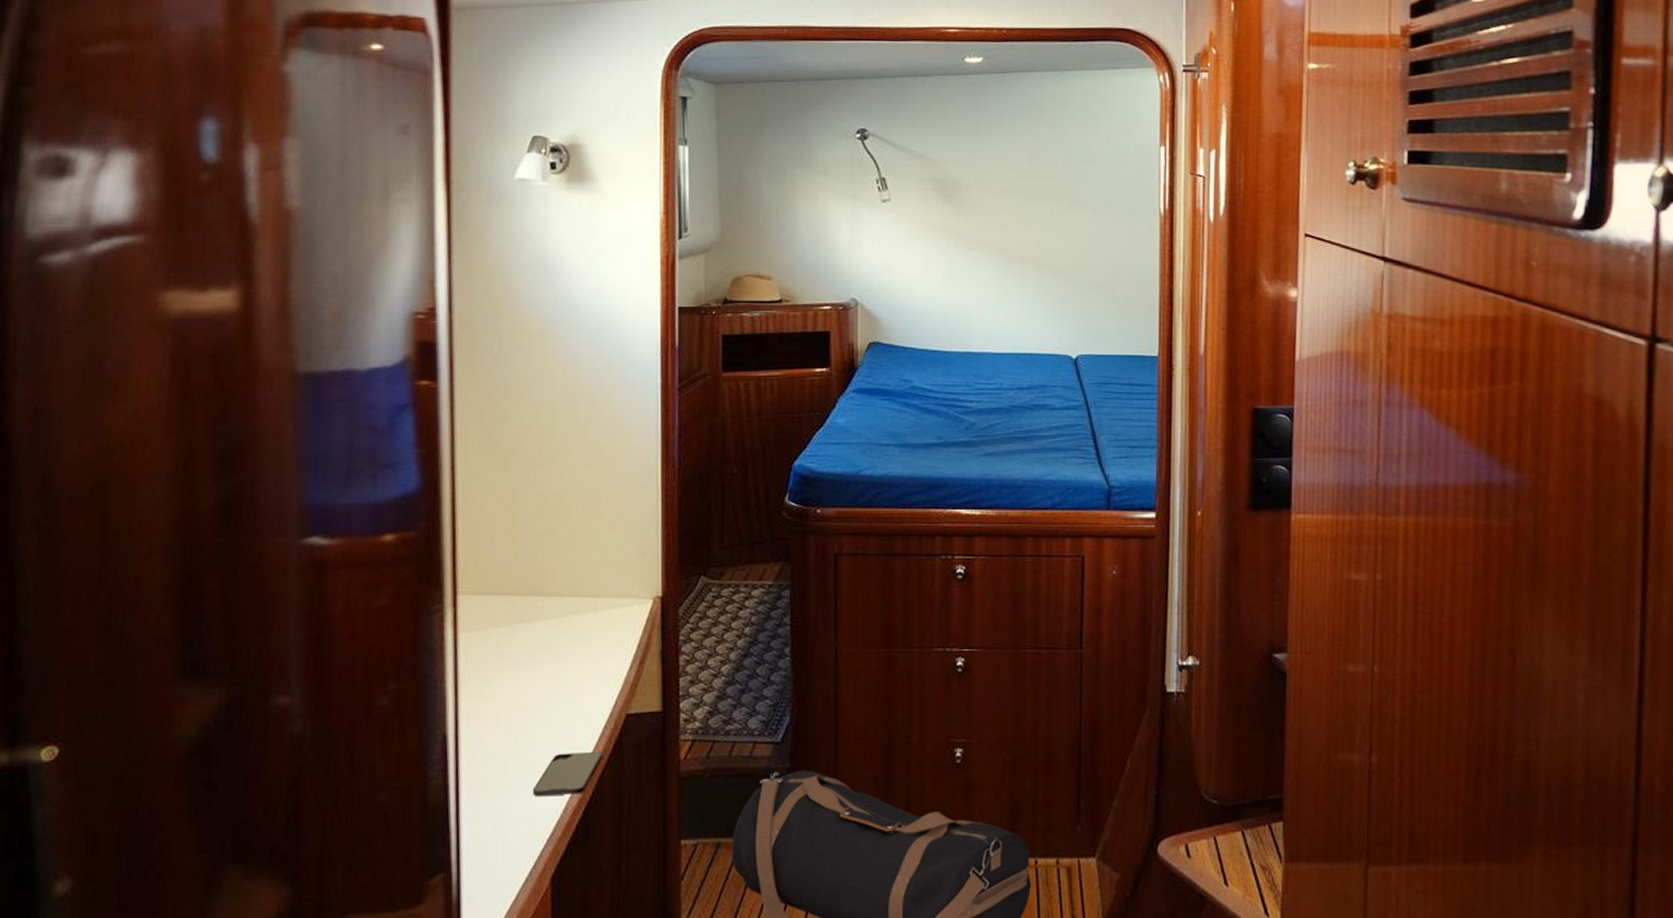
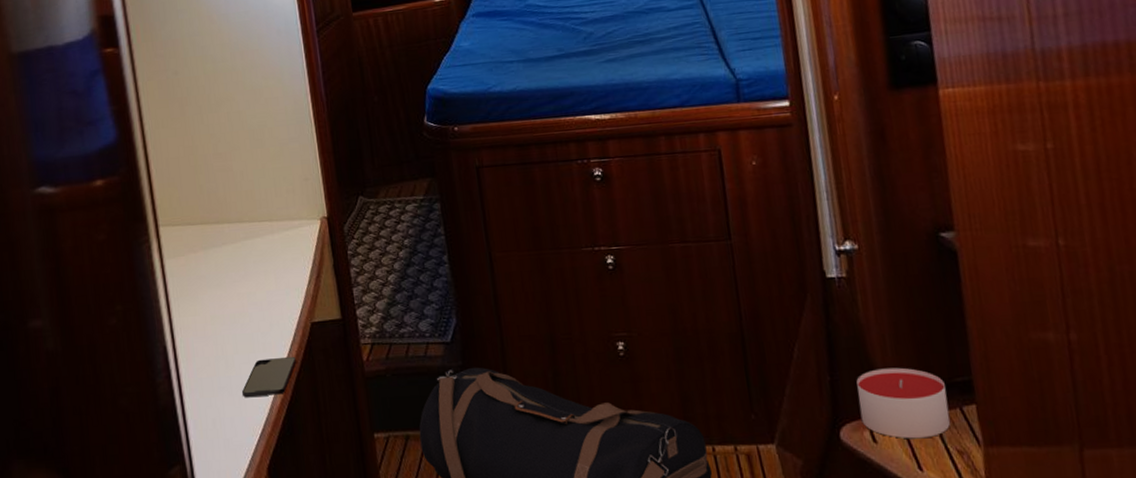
candle: none [1179,784,1259,855] -> present [856,367,951,439]

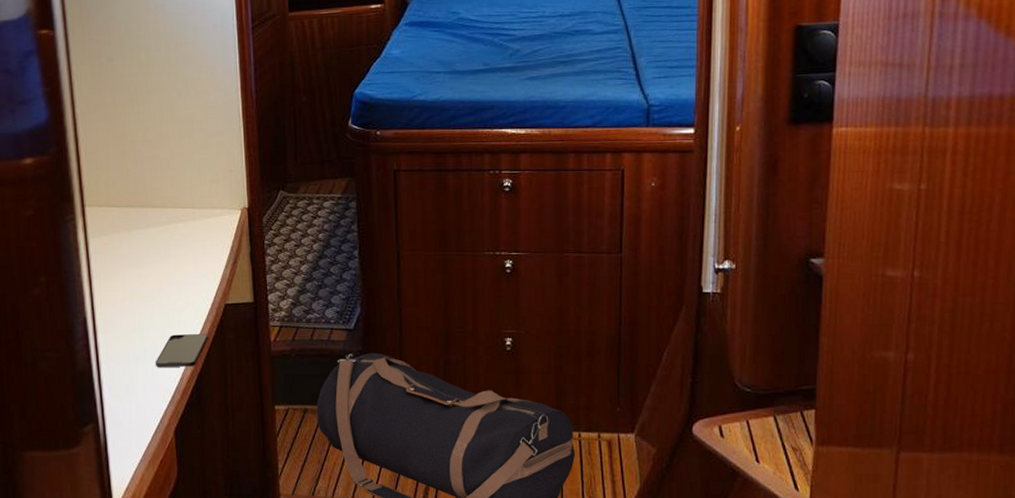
candle: present [856,367,951,439] -> none [713,374,791,436]

